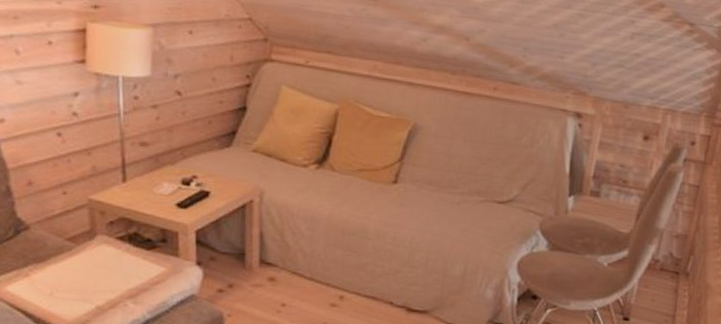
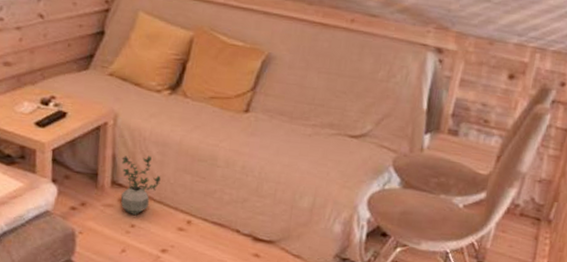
potted plant: none [269,232,311,294] -> present [120,156,161,216]

